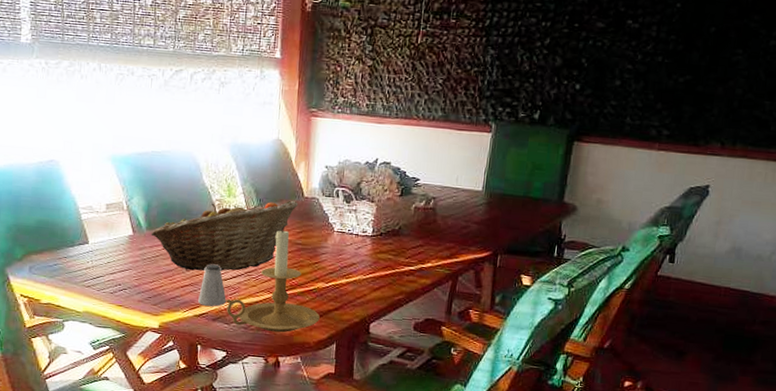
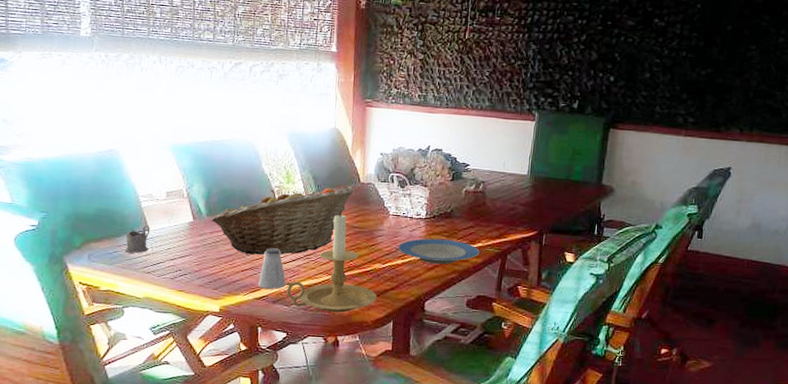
tea glass holder: none [65,238,91,267] -> present [125,225,151,253]
plate: none [342,257,429,285] -> present [398,238,480,265]

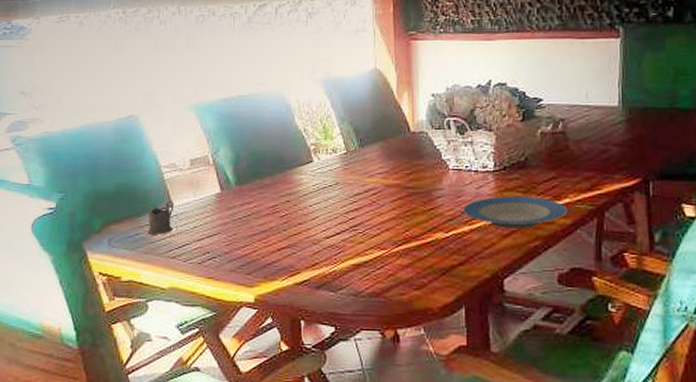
fruit basket: present [211,186,355,255] -> none [240,137,405,230]
saltshaker: present [258,248,286,289] -> none [298,220,330,271]
candle holder: present [285,211,377,313] -> none [329,168,442,298]

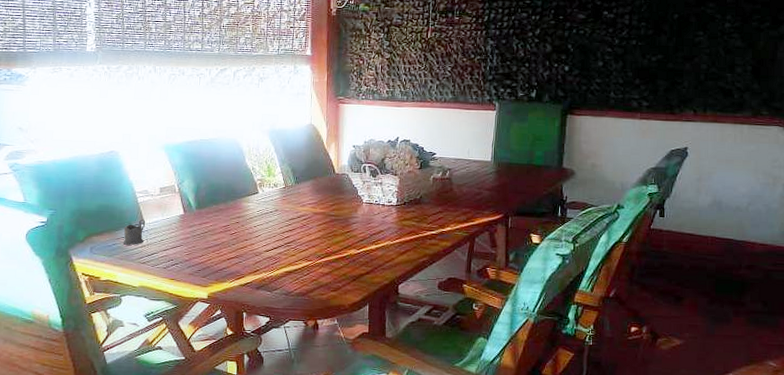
plate: present [463,196,568,229] -> none [371,224,449,249]

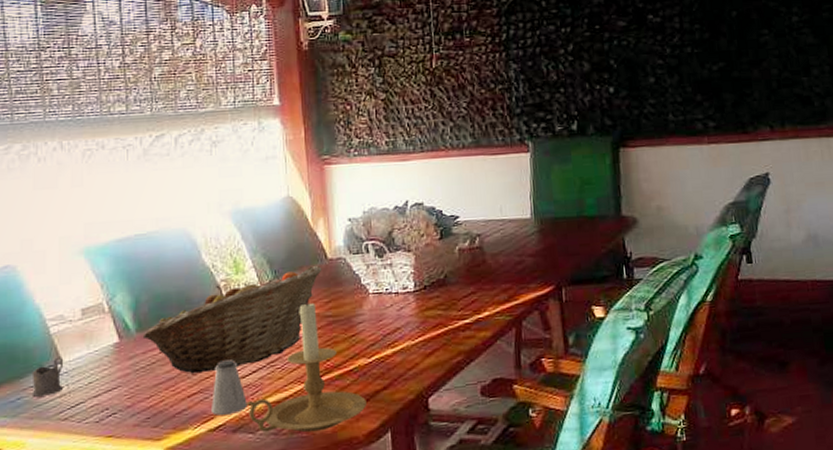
fruit basket: none [200,177,331,244] -> present [142,265,322,374]
saltshaker: none [243,237,269,276] -> present [211,359,247,416]
candle holder: none [267,200,353,297] -> present [246,298,366,433]

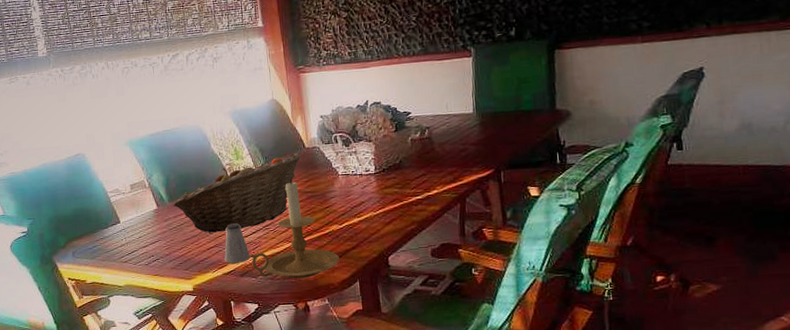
tea glass holder: present [32,356,64,397] -> none [101,218,122,246]

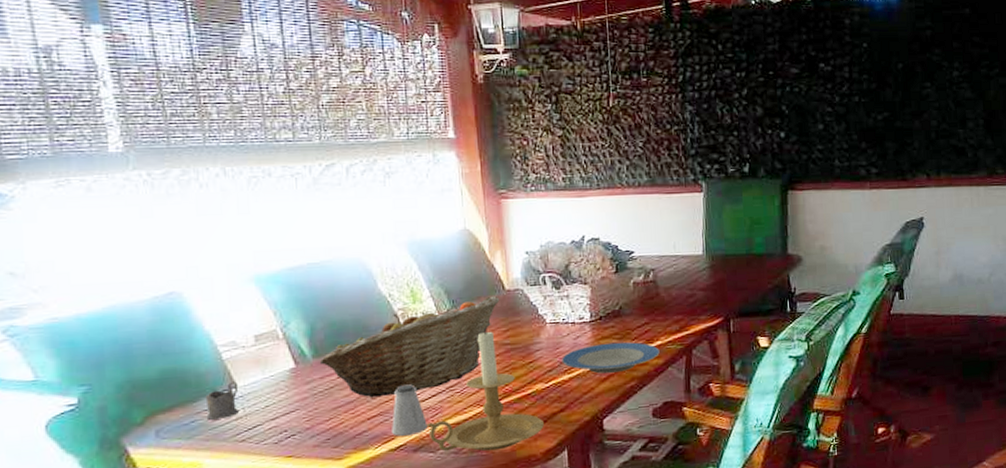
tea glass holder: none [101,218,122,246] -> present [205,381,239,420]
plate: none [352,191,436,218] -> present [561,342,660,374]

